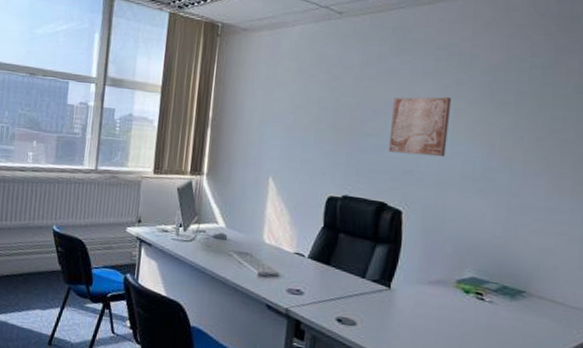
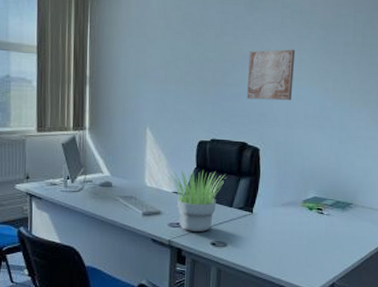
potted plant: none [290,228,358,304] -> present [168,169,225,232]

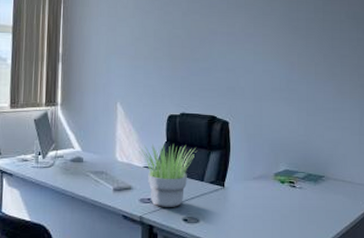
wall art: present [246,49,296,101] -> none [214,25,260,75]

